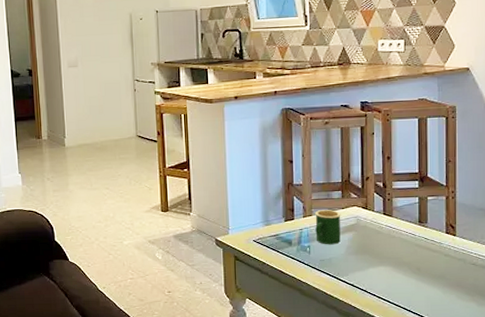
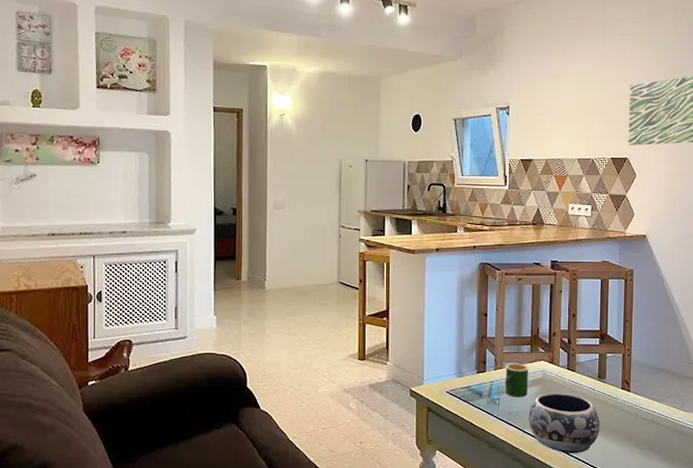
decorative bowl: none [342,238,423,301] -> present [528,393,600,453]

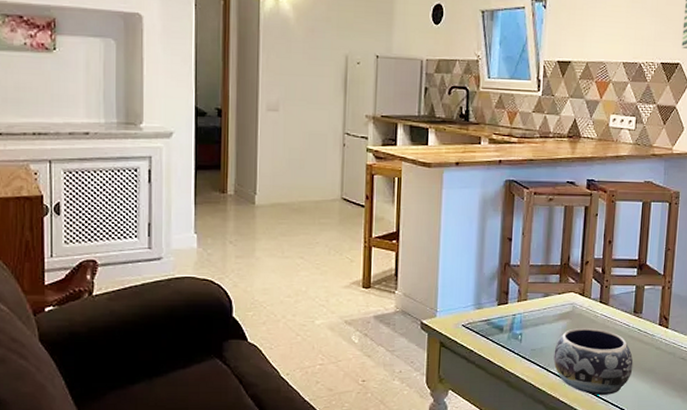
mug: present [505,363,529,398] -> none [528,295,557,333]

